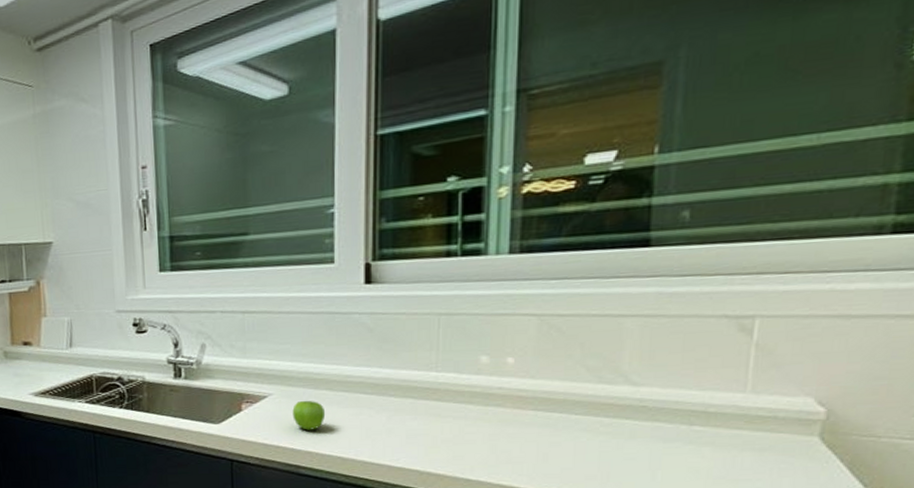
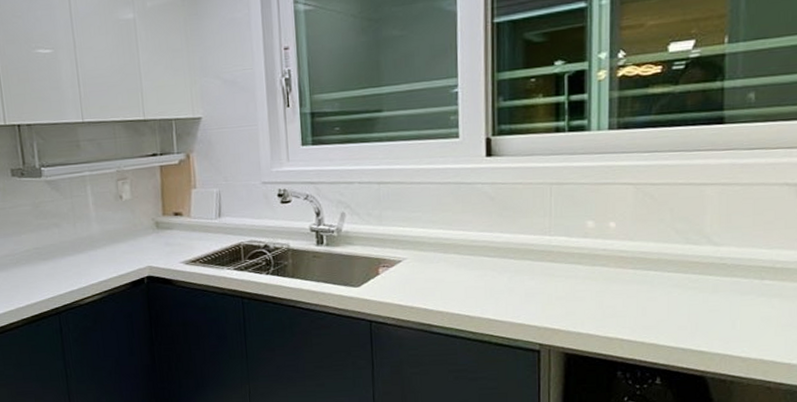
fruit: present [292,400,326,430] -> none [424,263,454,292]

